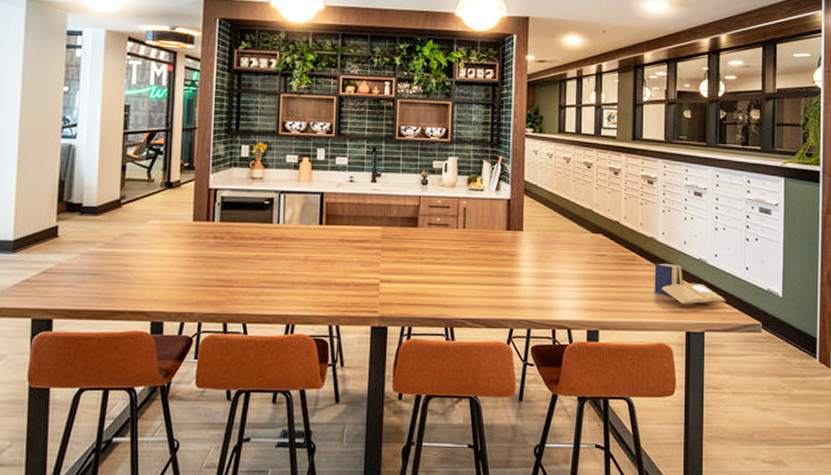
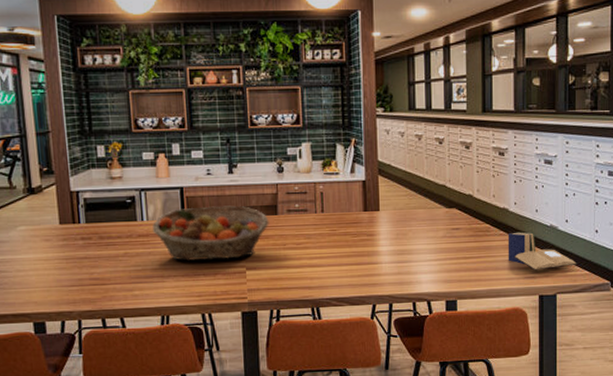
fruit basket: none [287,214,409,270] -> present [152,205,269,262]

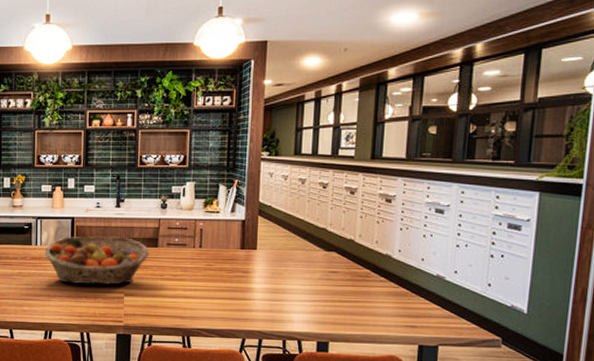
book: present [507,232,577,271] -> none [387,279,464,320]

